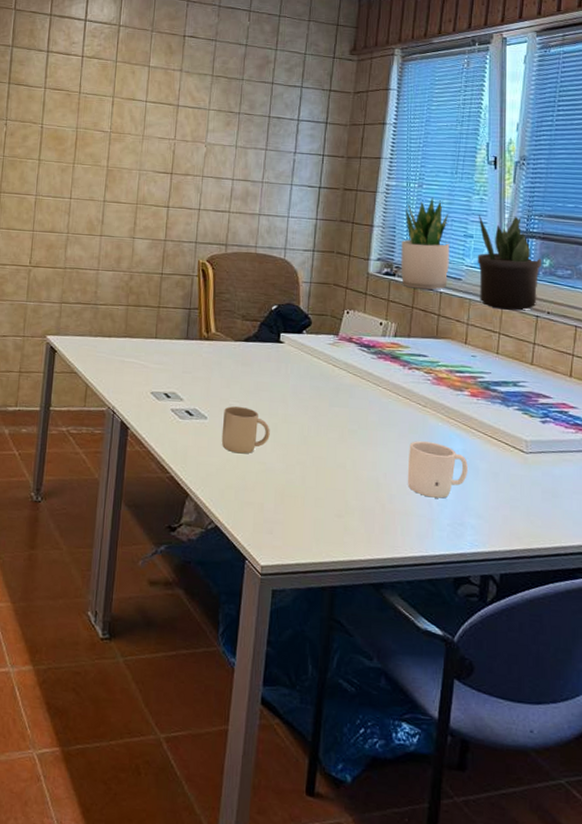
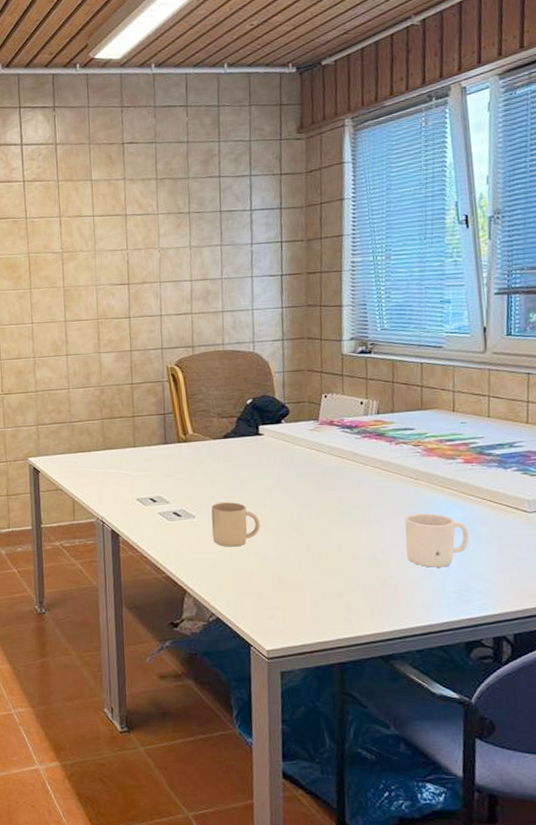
planter: present [401,197,450,290] -> none [374,268,428,363]
planter: present [477,215,541,311] -> none [453,273,528,372]

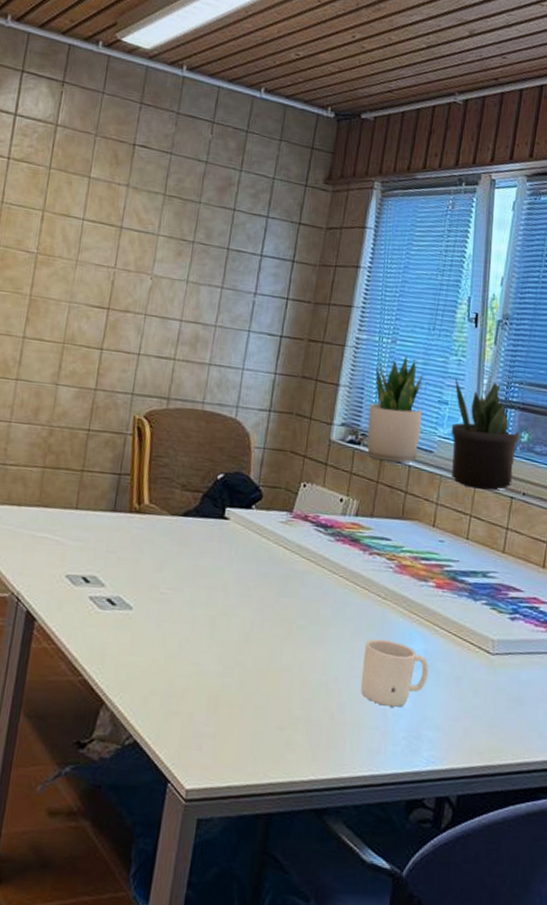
mug: present [211,502,260,547] -> none [147,594,207,653]
planter: none [374,268,428,363] -> present [367,356,424,463]
planter: none [453,273,528,372] -> present [451,378,519,490]

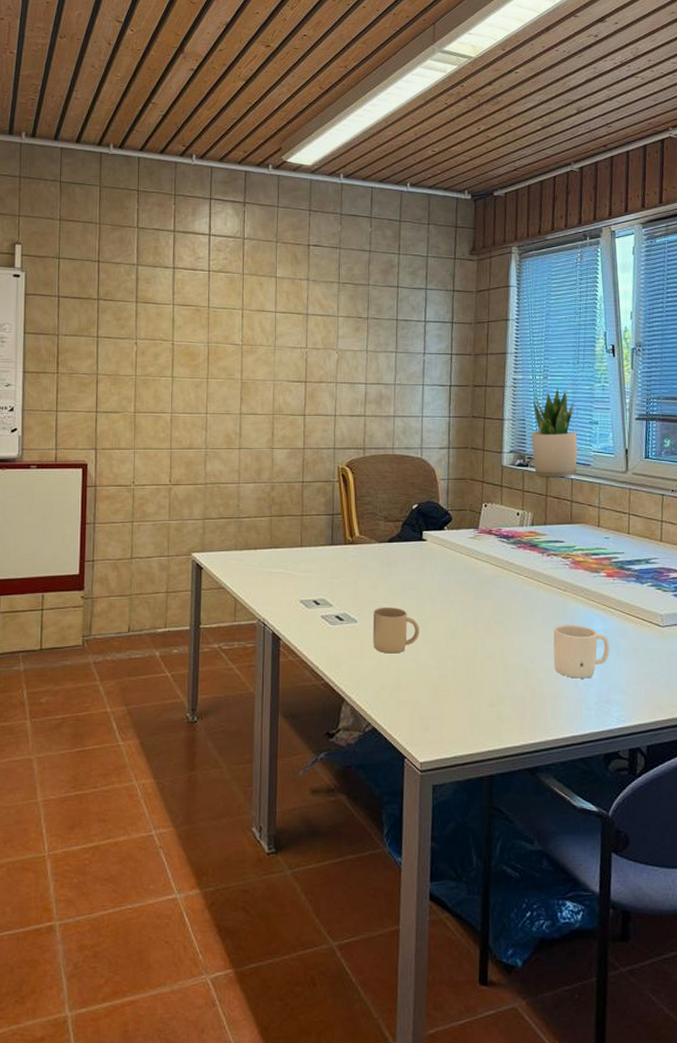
mug: none [147,594,207,653] -> present [372,608,420,654]
planter: present [451,378,519,490] -> none [601,400,663,491]

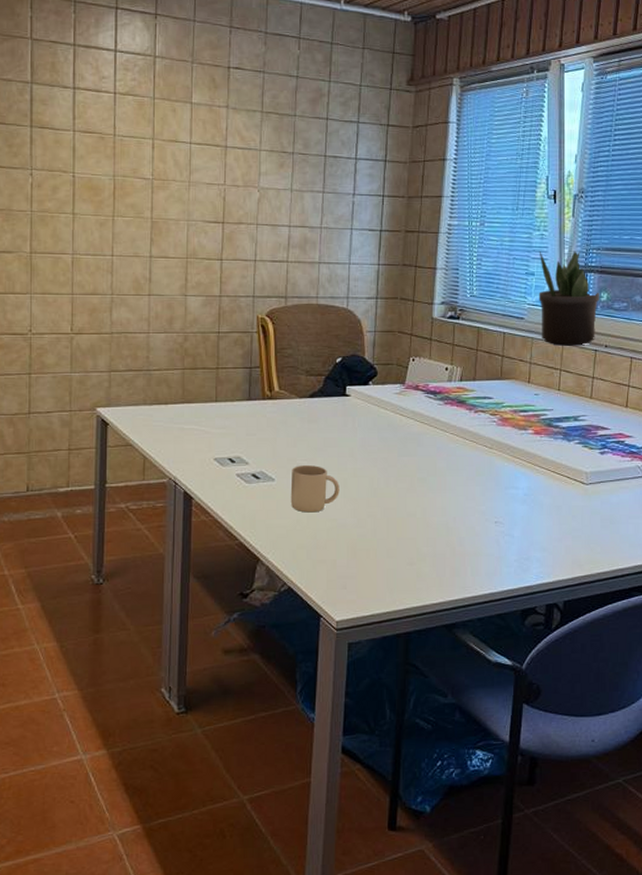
planter: present [531,388,578,477] -> none [464,236,512,331]
mug: present [553,625,610,678] -> none [475,483,532,536]
planter: none [601,400,663,491] -> present [538,251,599,346]

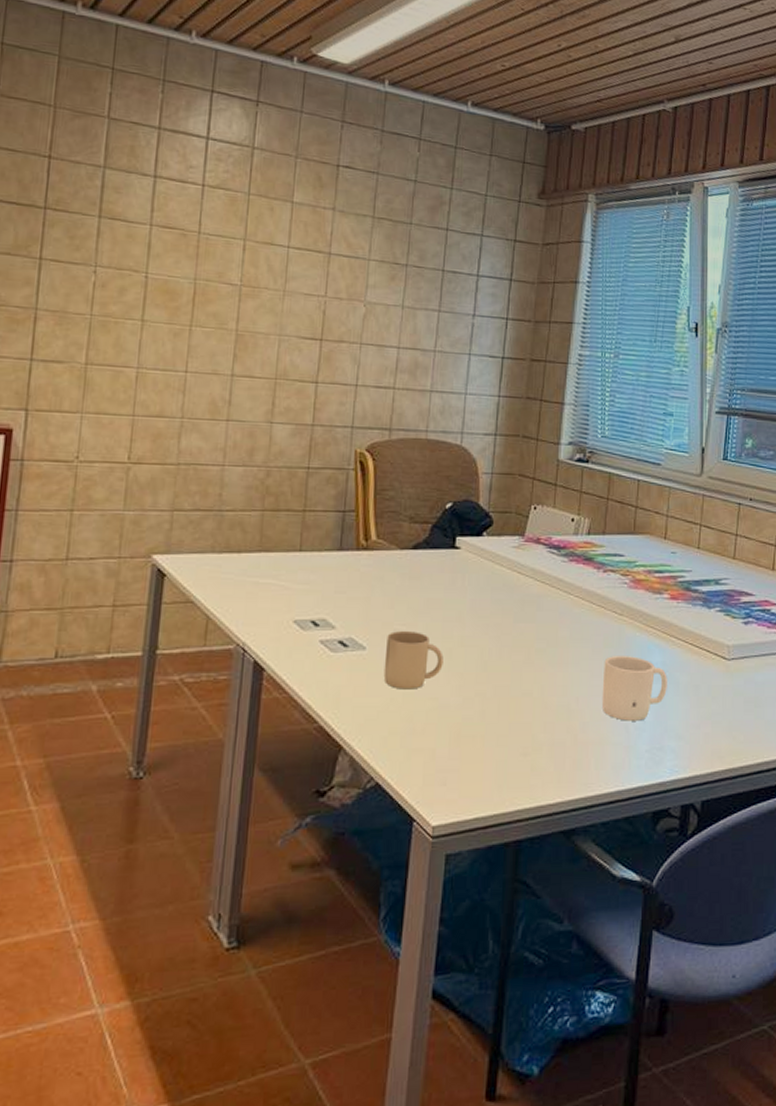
mug: none [475,483,532,536] -> present [601,656,667,721]
planter: present [538,251,599,346] -> none [677,389,744,498]

